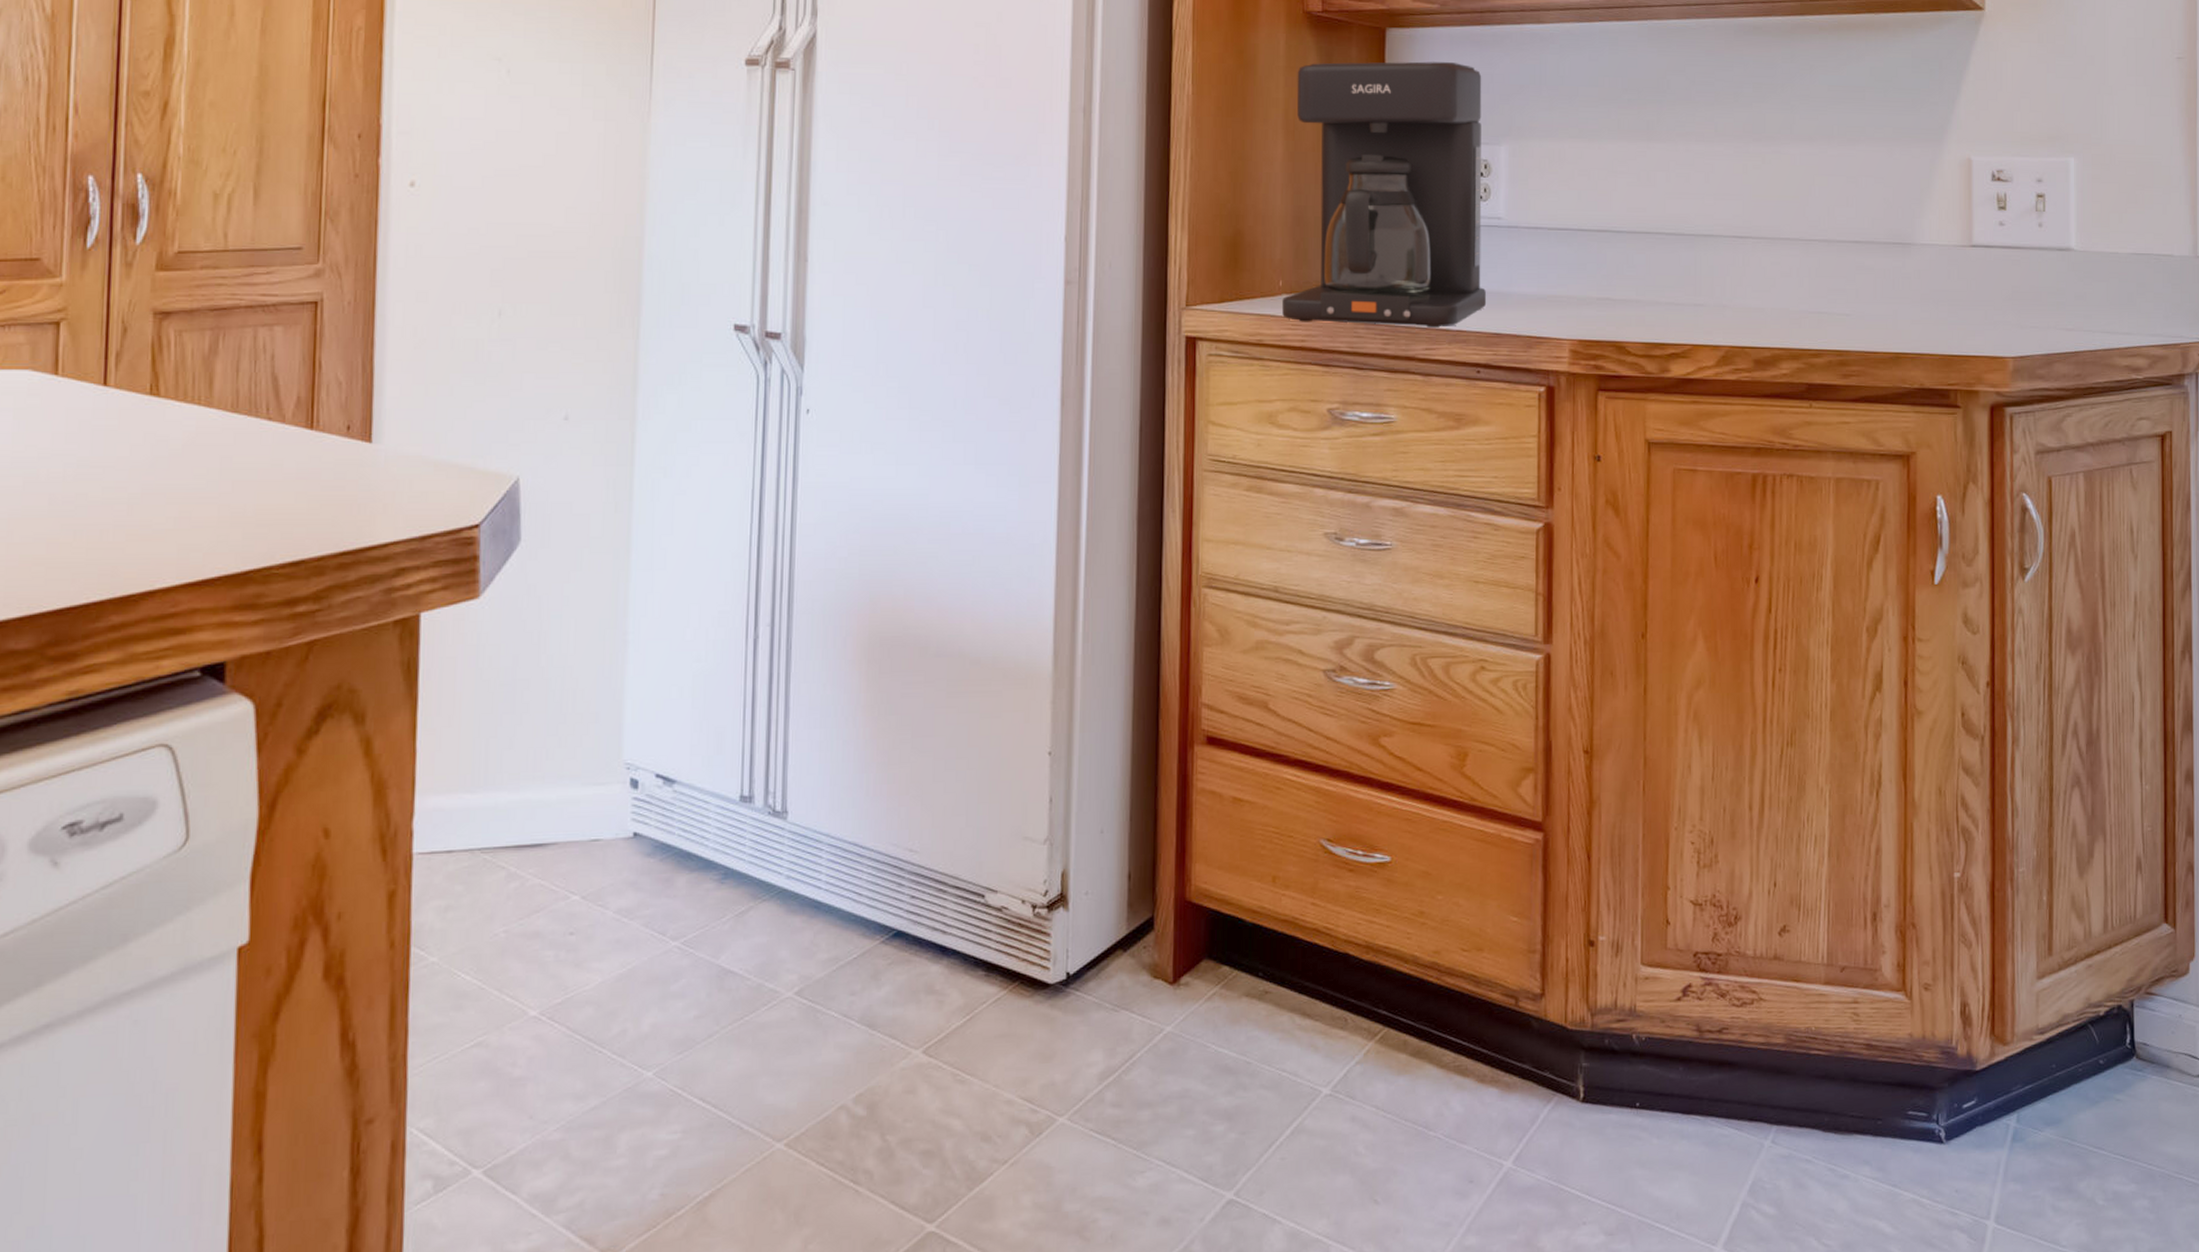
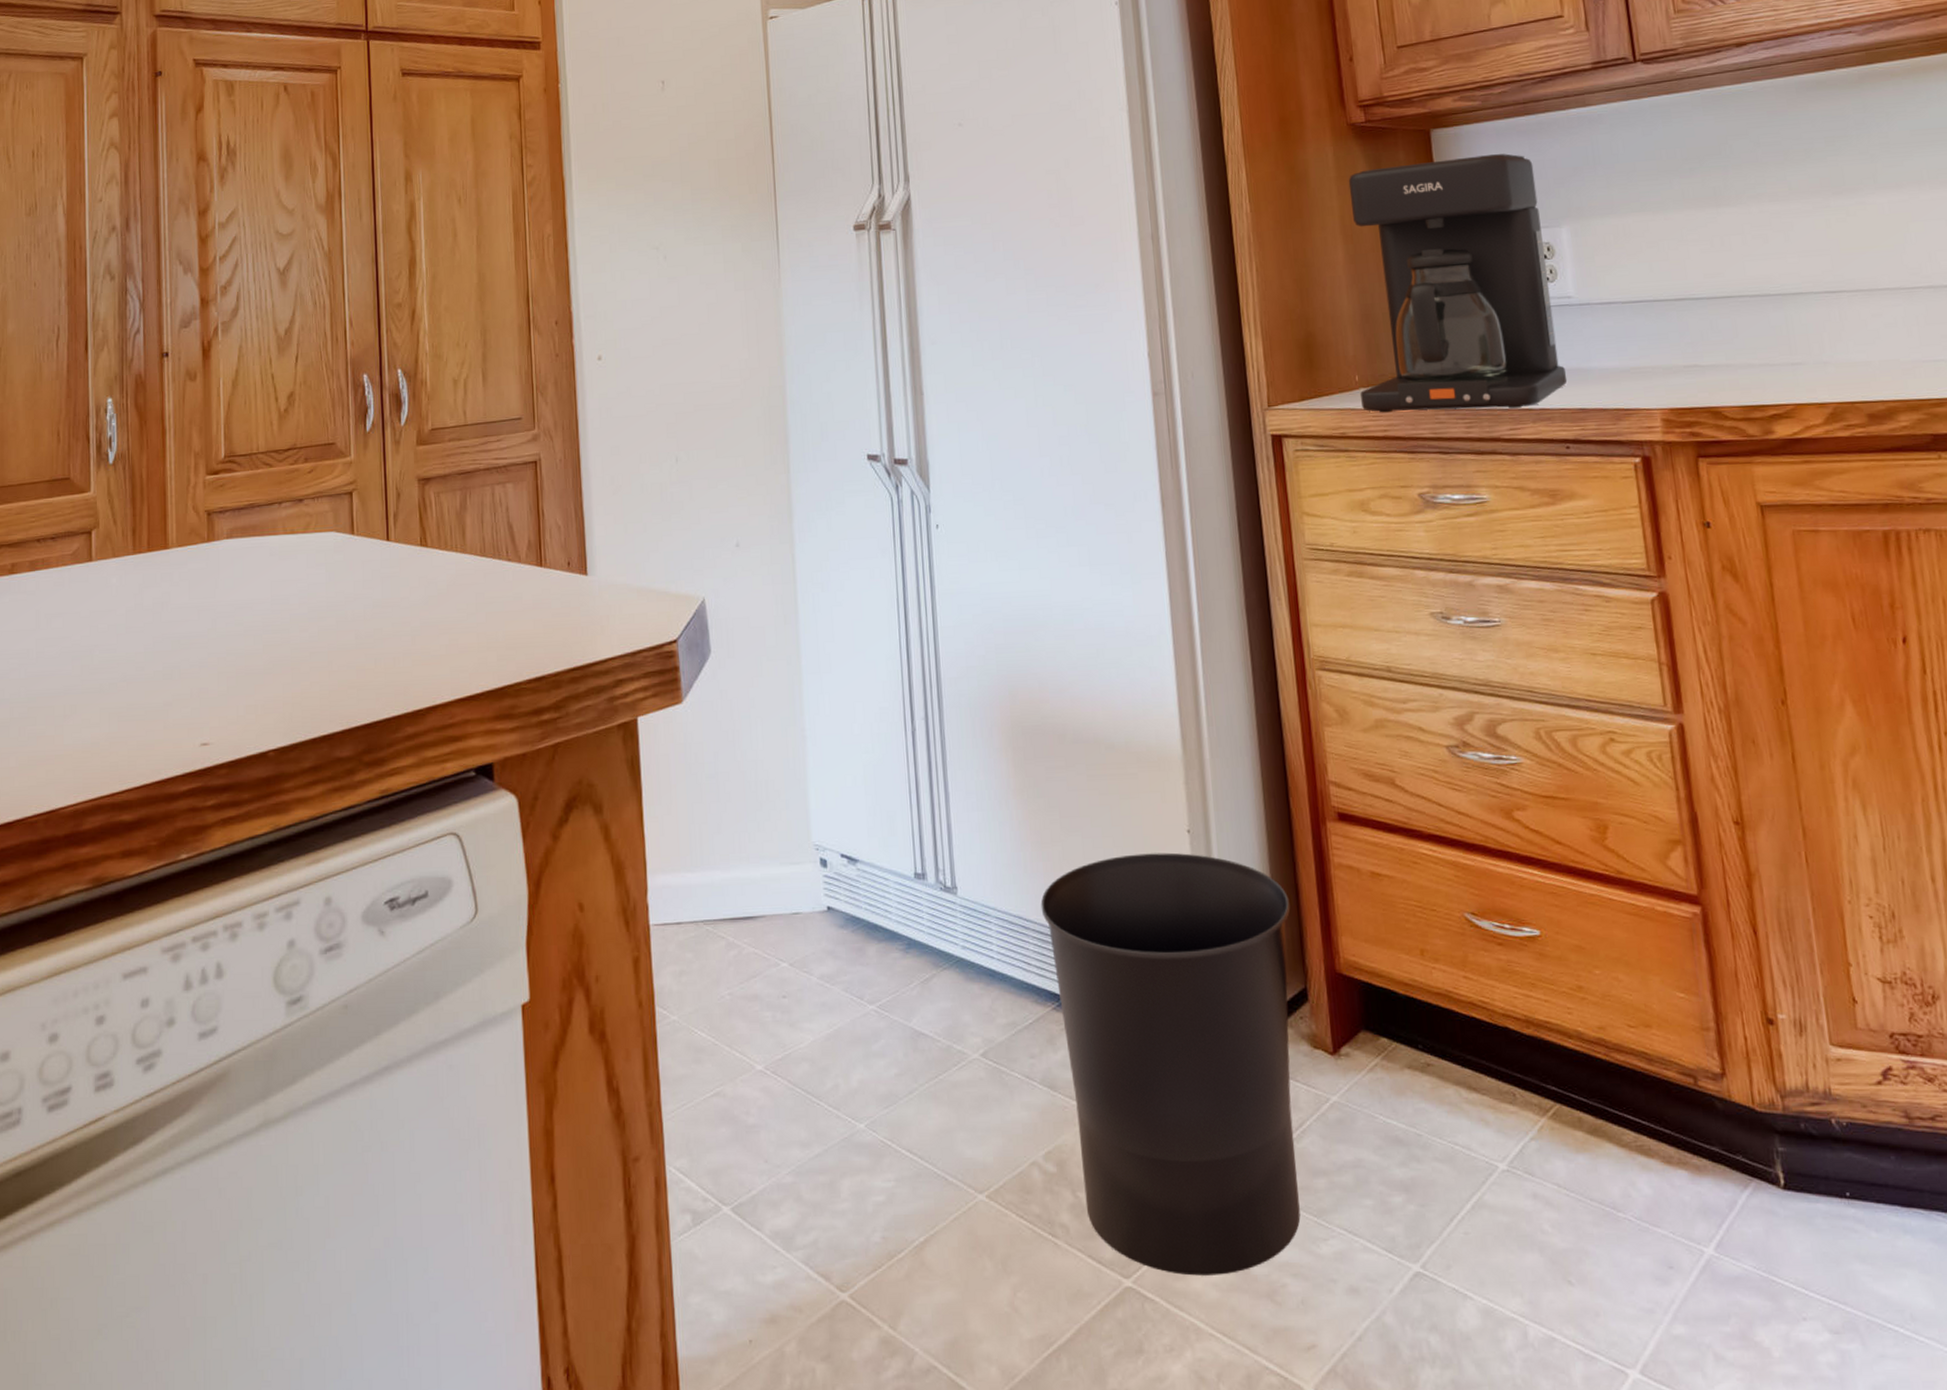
waste bin: none [880,775,1147,1216] -> present [1040,852,1301,1276]

